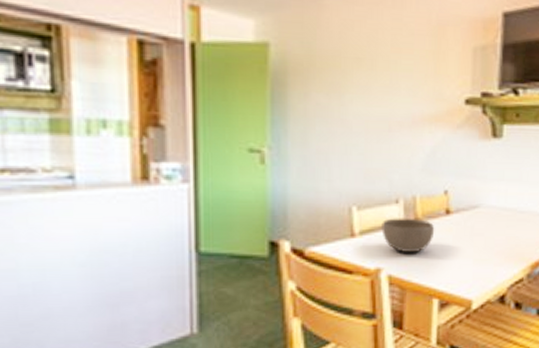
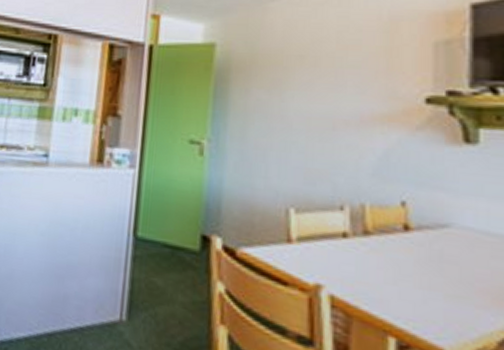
bowl: present [381,218,435,253] -> none [323,226,390,273]

